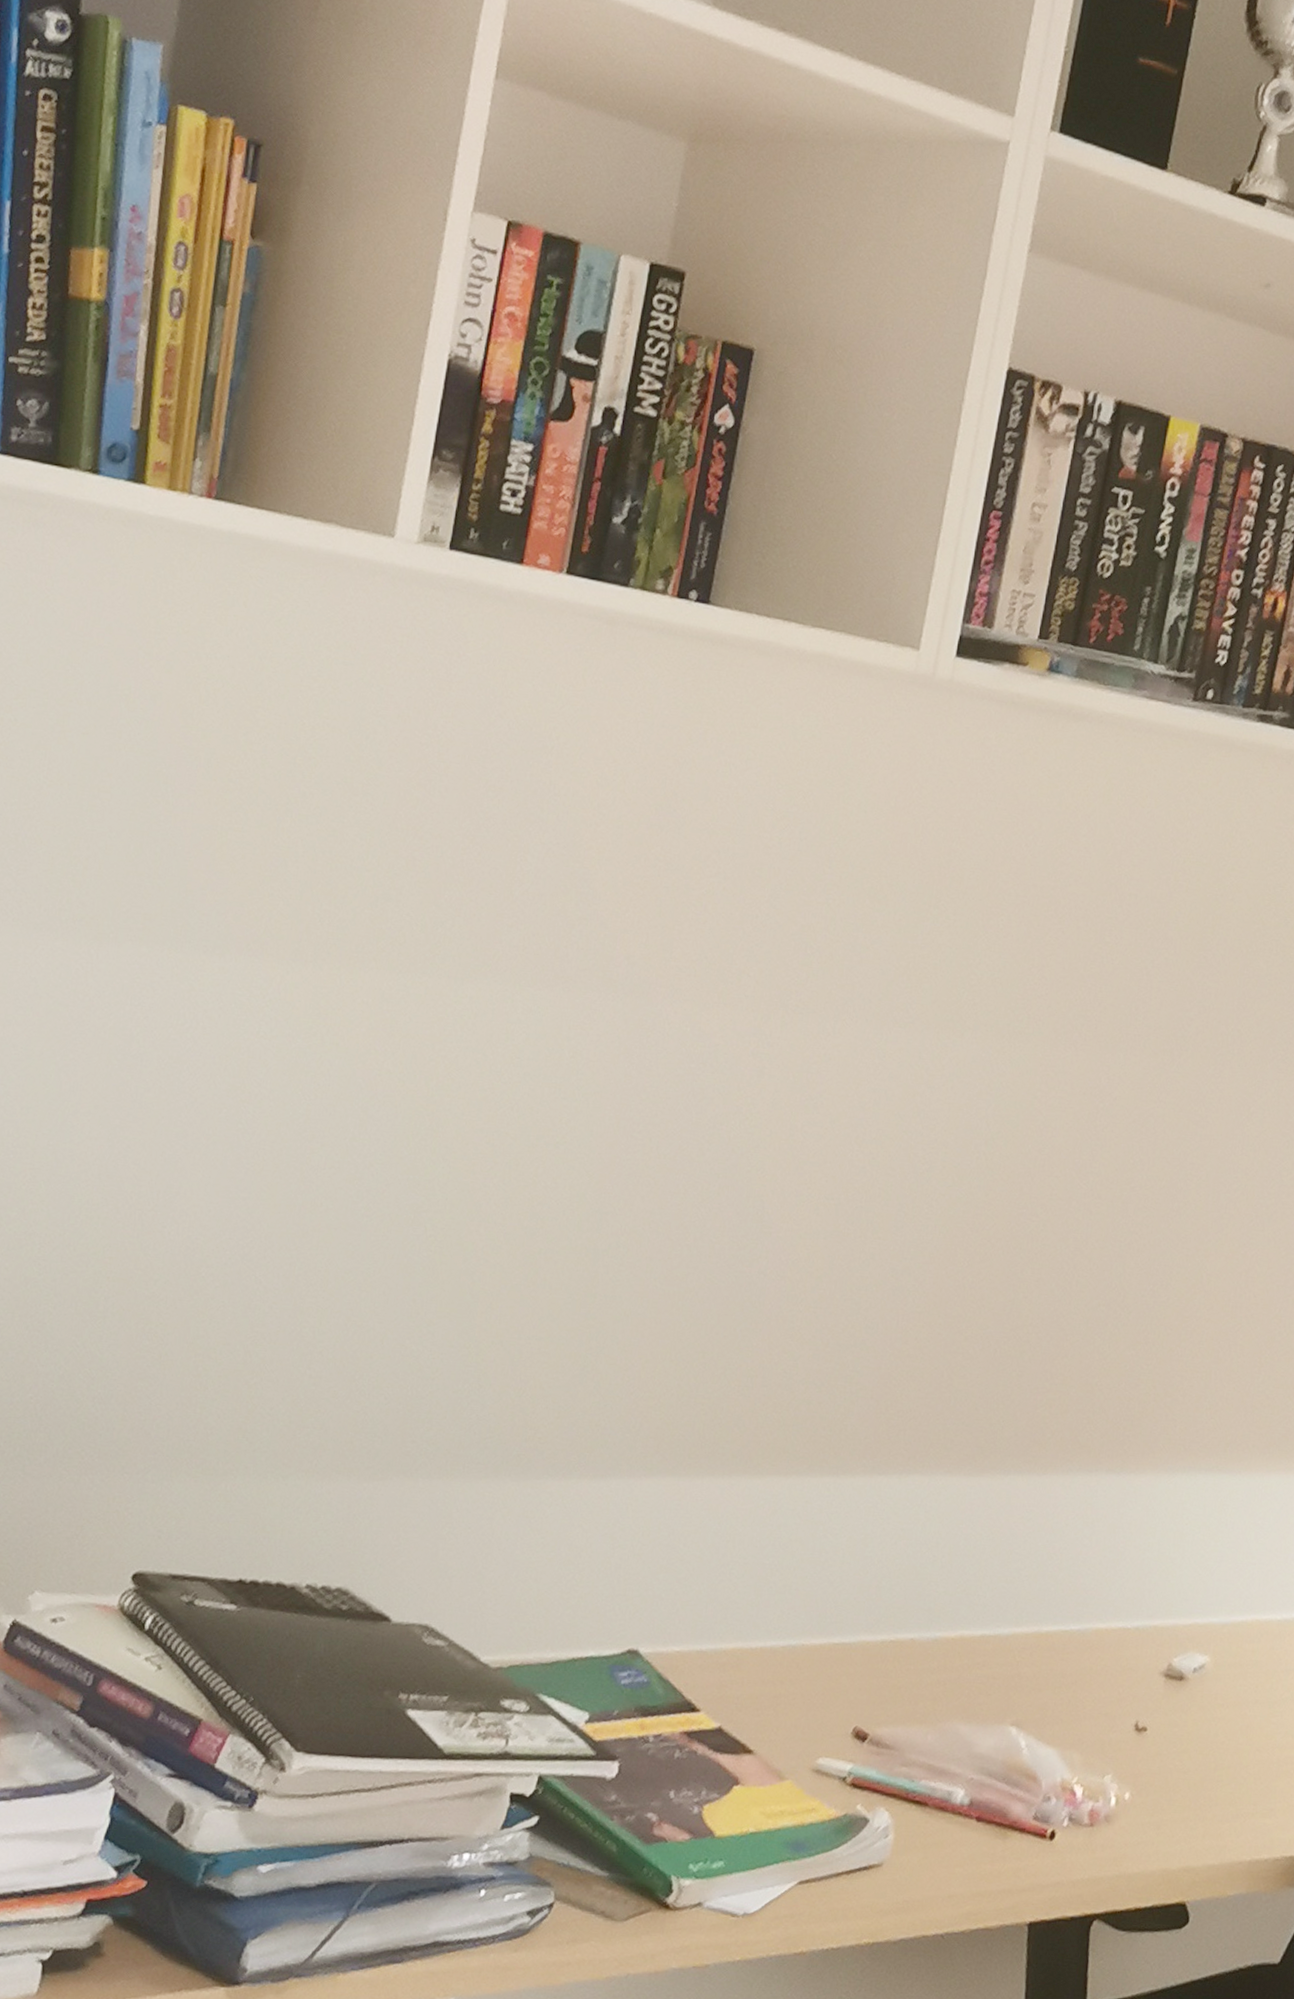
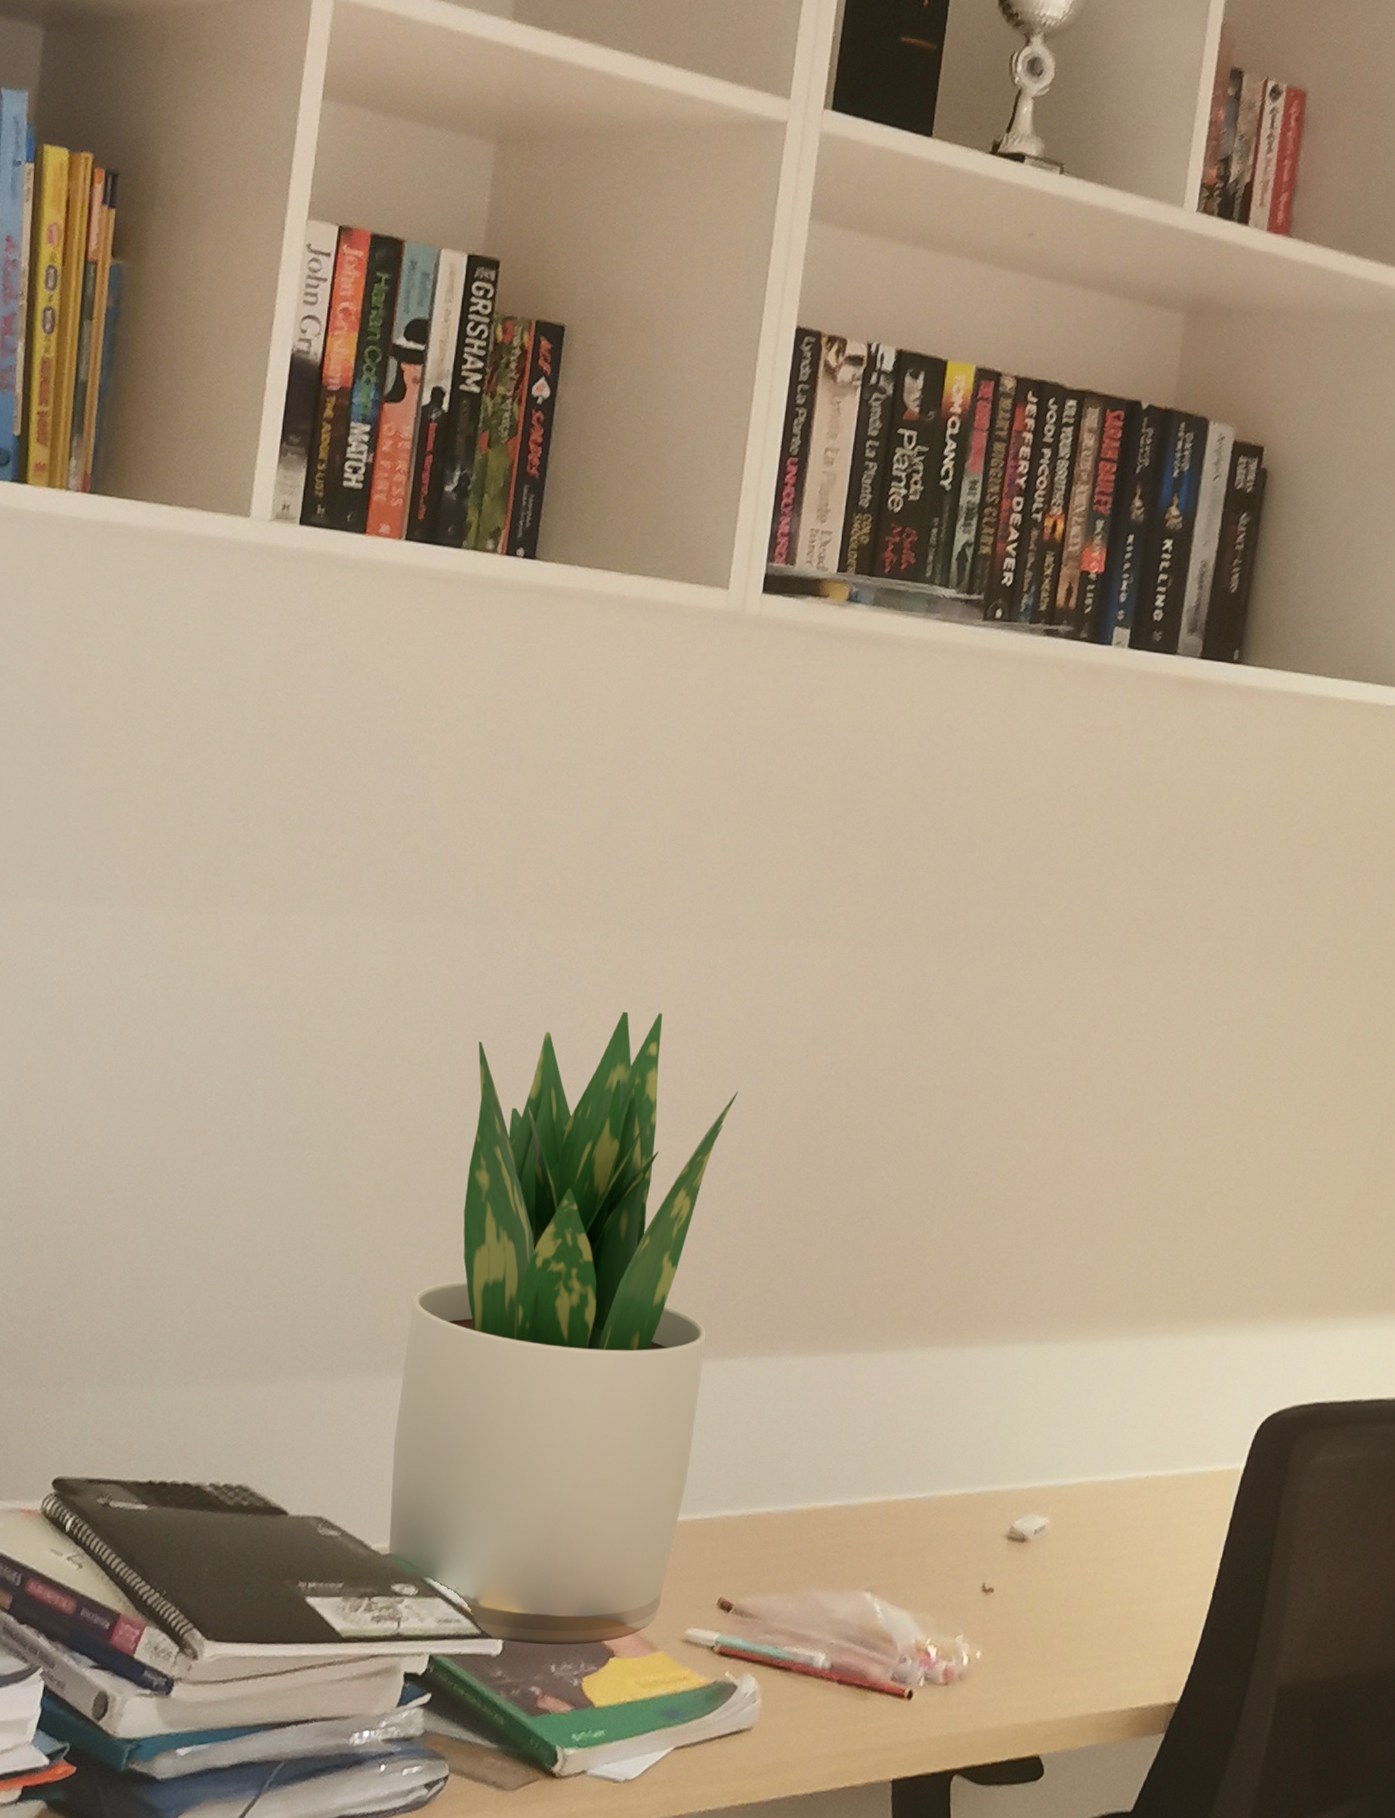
planter: none [499,1099,902,1771] -> present [388,1011,738,1645]

